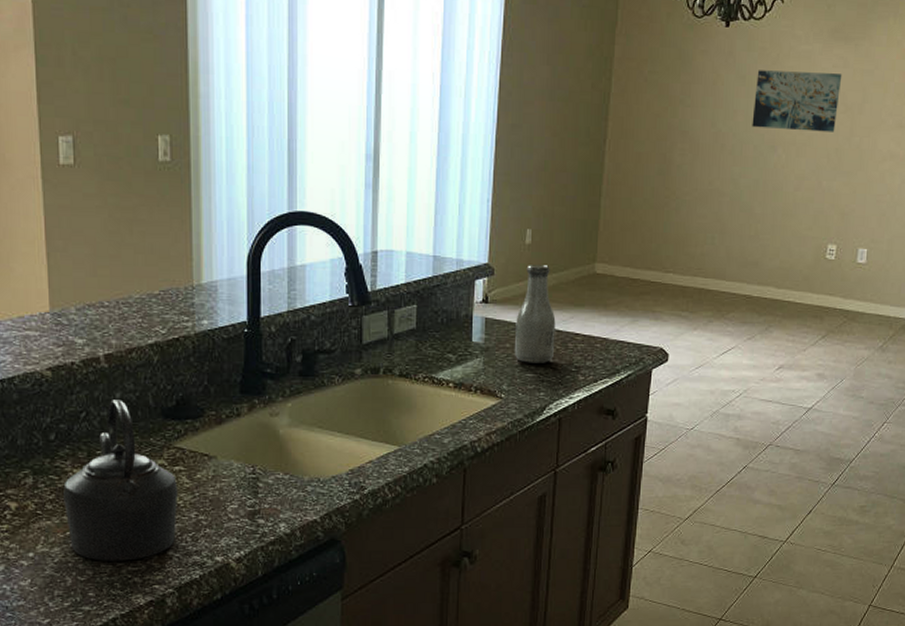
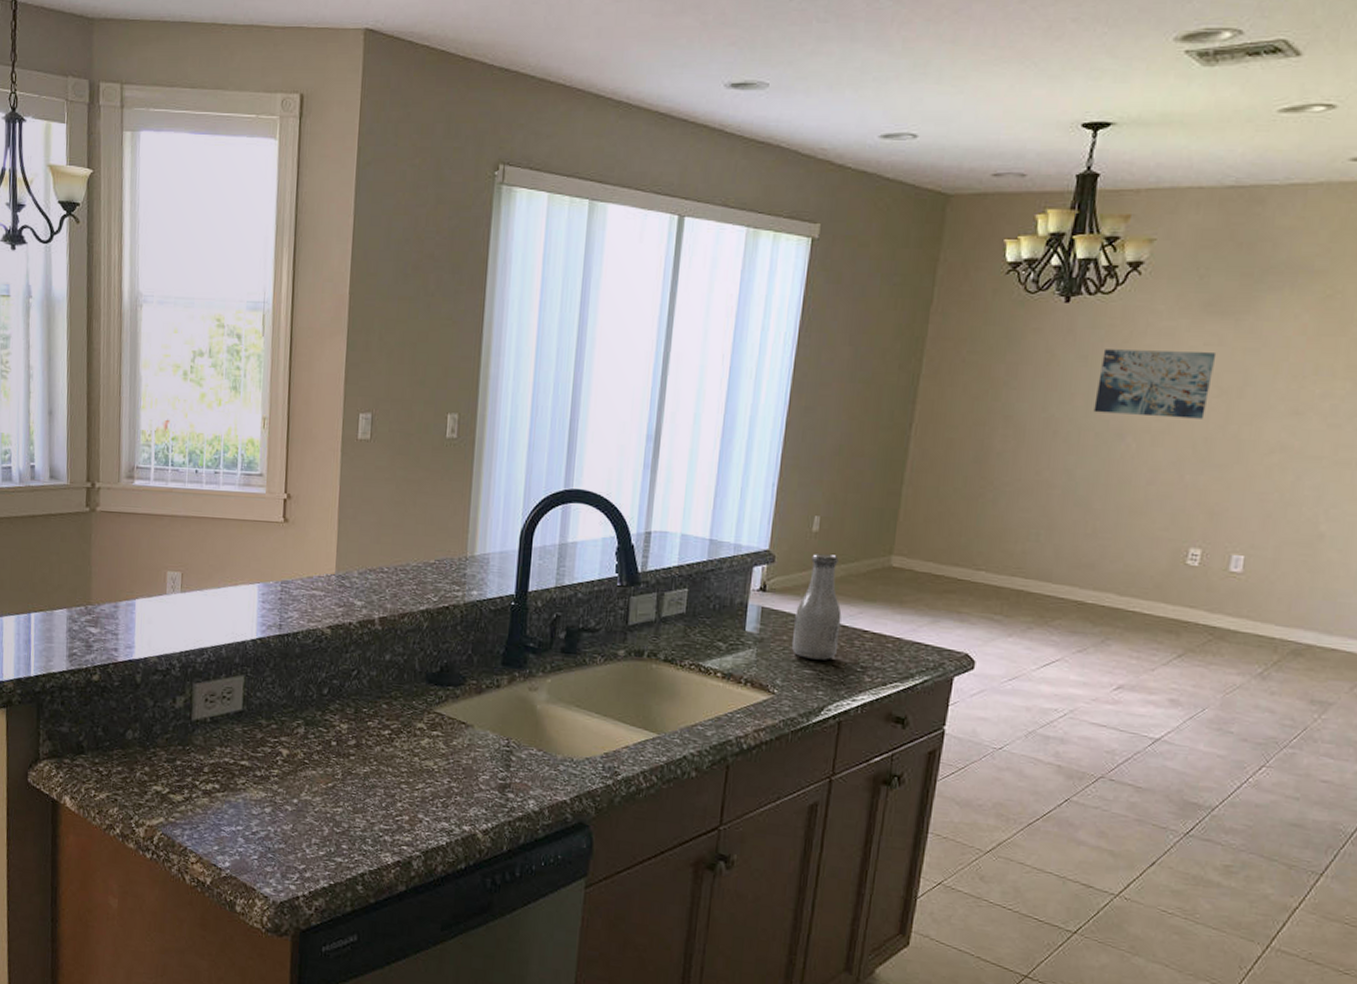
kettle: present [63,399,179,561] -> none [329,661,434,819]

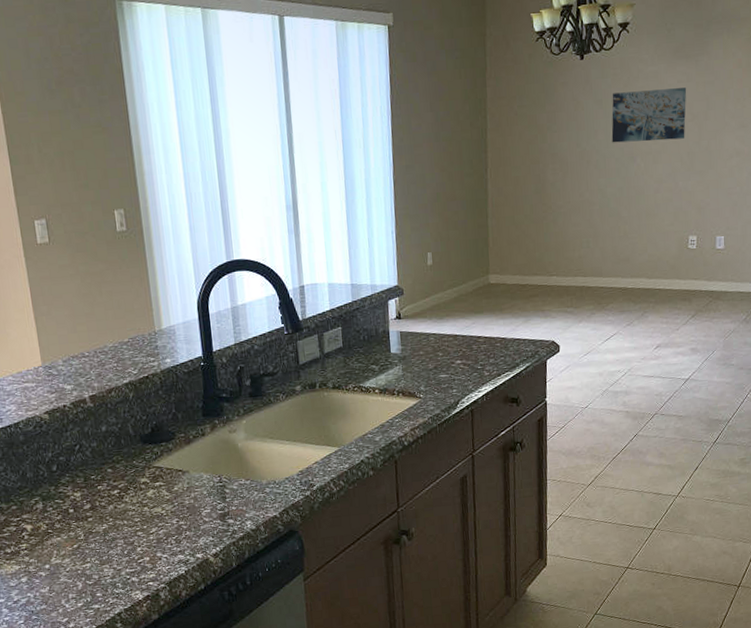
bottle: present [792,554,842,660] -> none [426,281,462,366]

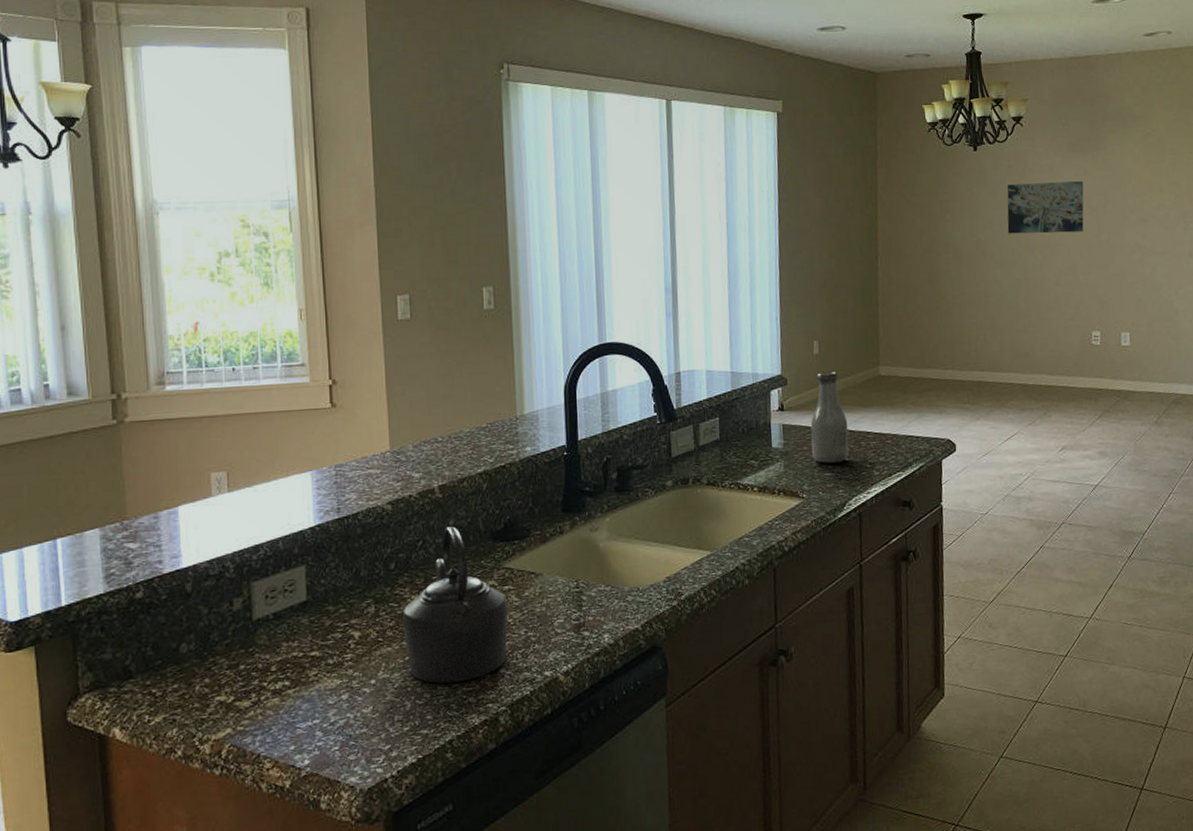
kettle: none [67,432,162,567] -> present [402,526,509,684]
bottle: none [426,281,462,366] -> present [810,372,849,463]

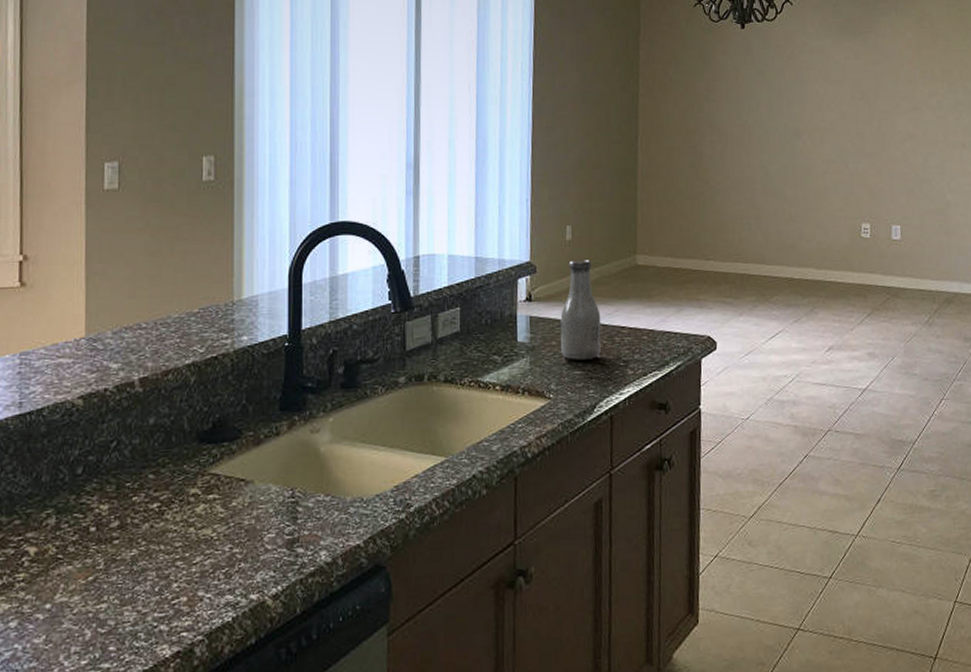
kettle: present [402,526,509,684] -> none [88,425,212,609]
wall art: present [1007,181,1084,234] -> none [775,65,855,118]

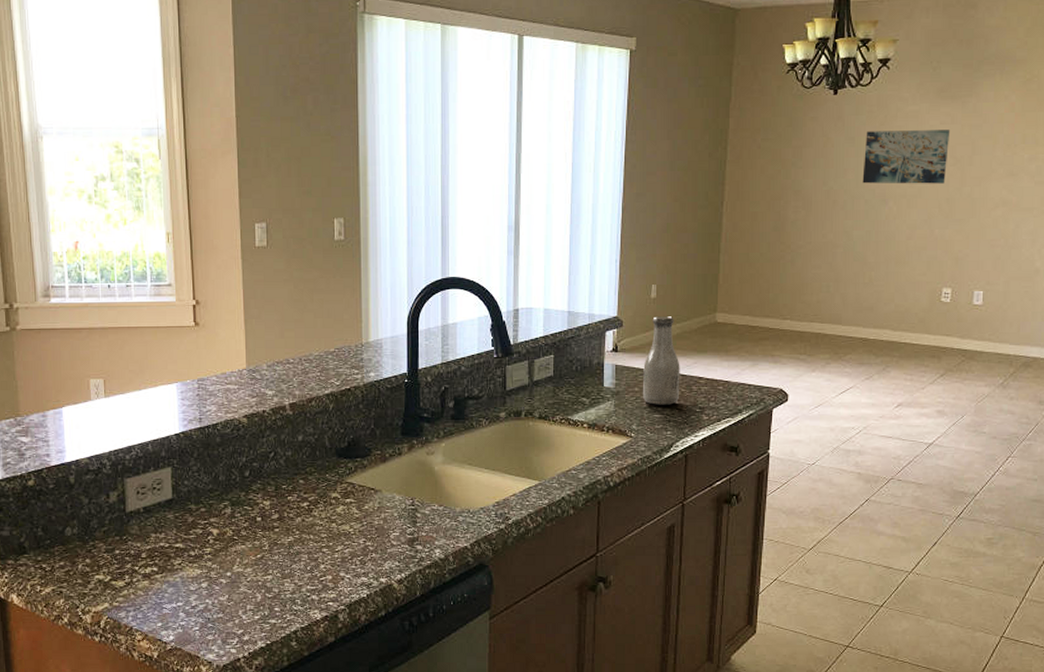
wall art: none [775,65,855,118] -> present [862,130,950,184]

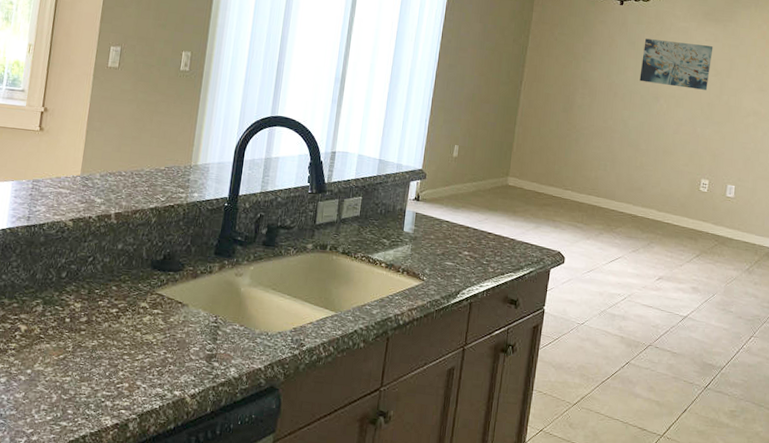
bottle: present [643,316,680,405] -> none [437,173,473,255]

